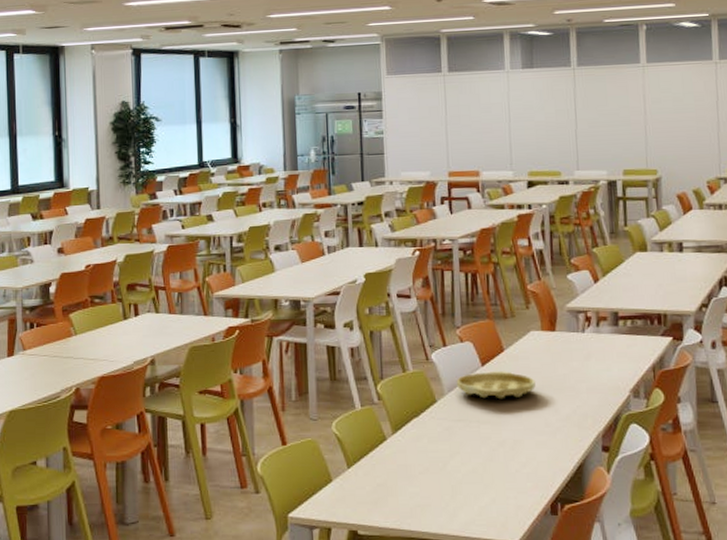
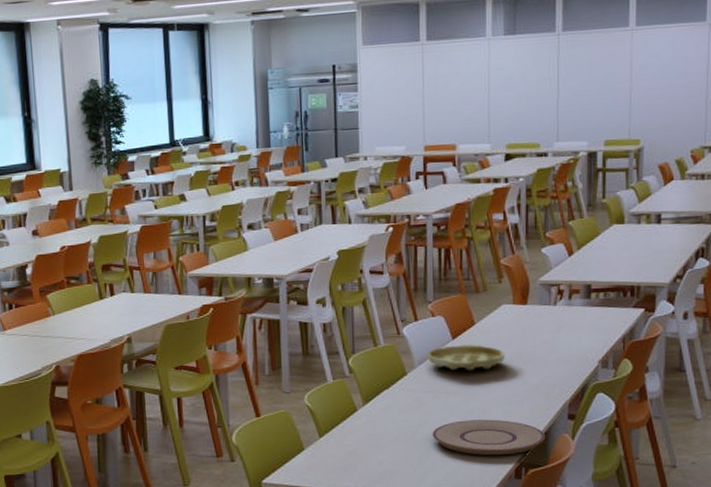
plate: none [464,450,581,489] -> present [432,419,546,455]

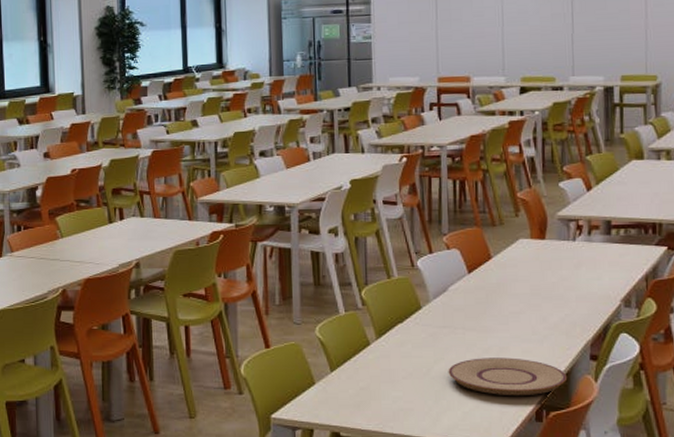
tray: present [426,344,505,371] -> none [441,279,523,307]

